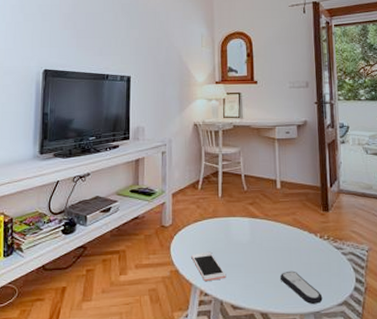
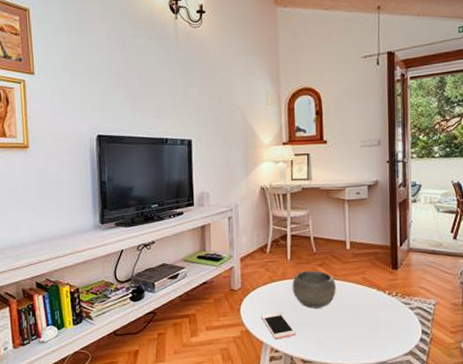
bowl: none [223,210,267,250] -> present [292,271,336,309]
remote control: present [281,270,323,305] -> none [349,326,390,356]

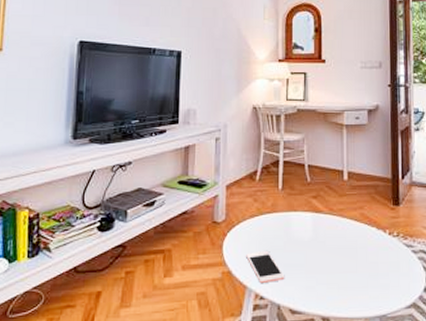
bowl: present [292,271,336,309] -> none [282,204,331,248]

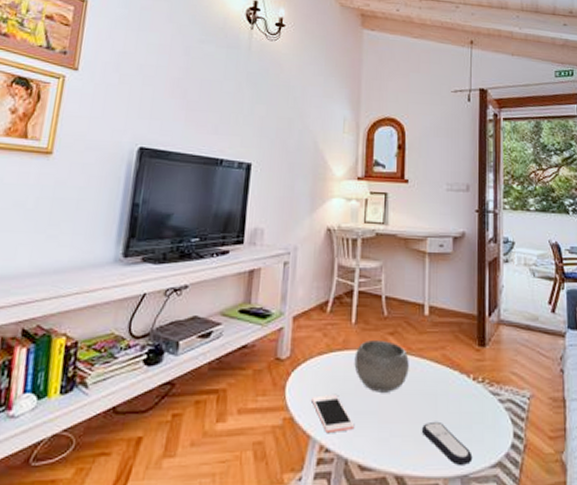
bowl: none [282,204,331,248] -> present [354,340,409,393]
remote control: none [345,270,390,308] -> present [422,421,473,466]

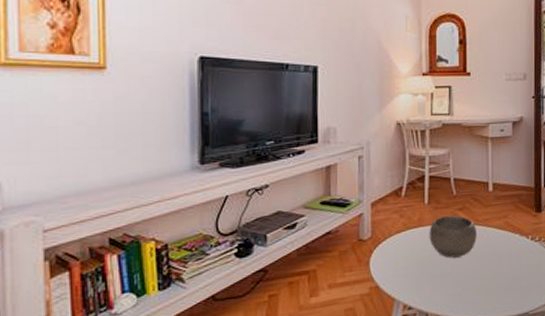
cell phone: present [311,393,355,434] -> none [393,263,433,295]
remote control: present [422,421,473,466] -> none [490,275,532,307]

